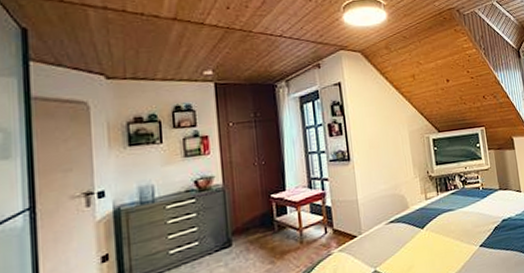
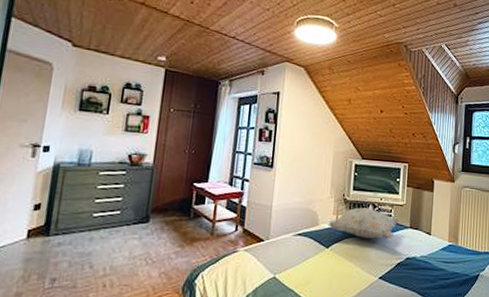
decorative pillow: none [418,179,489,211] -> present [328,207,400,239]

